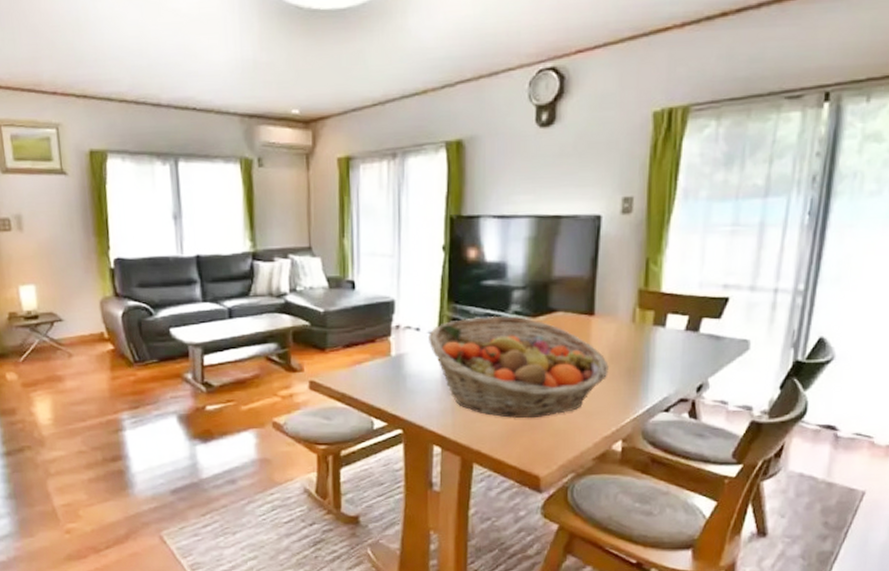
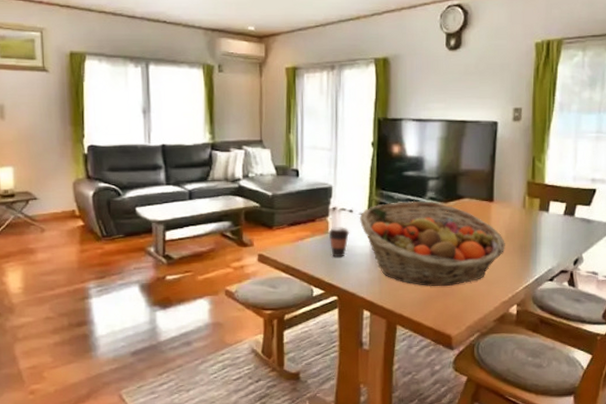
coffee cup: none [391,348,417,384] -> present [328,227,350,257]

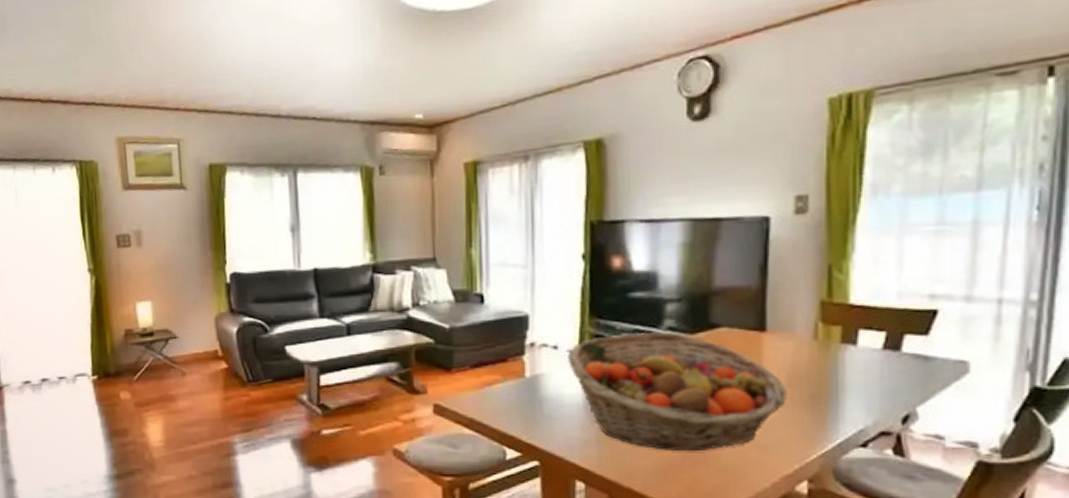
coffee cup: present [328,227,350,257] -> none [525,368,555,409]

